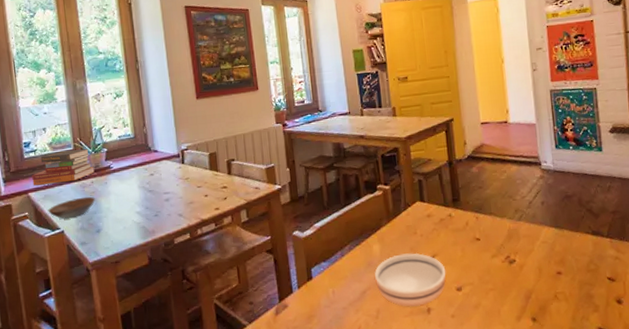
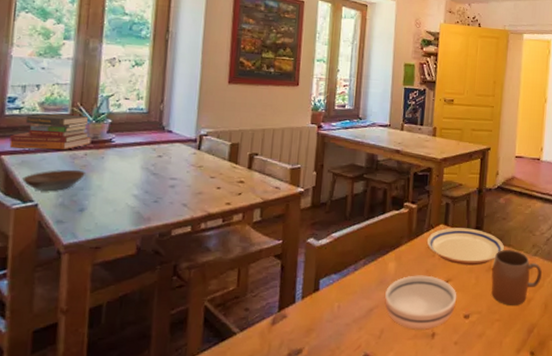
plate: none [405,201,486,239] -> present [426,227,505,266]
mug: none [476,217,530,274] -> present [491,249,542,305]

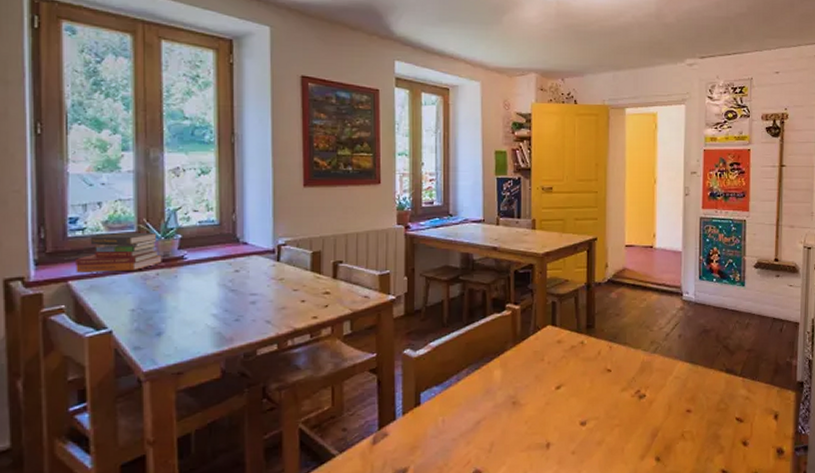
bowl: present [22,169,85,191] -> none [93,291,159,316]
bowl: present [385,275,457,330] -> none [493,381,571,441]
plate: present [426,227,505,266] -> none [533,327,620,368]
mug: present [491,249,542,305] -> none [608,347,663,409]

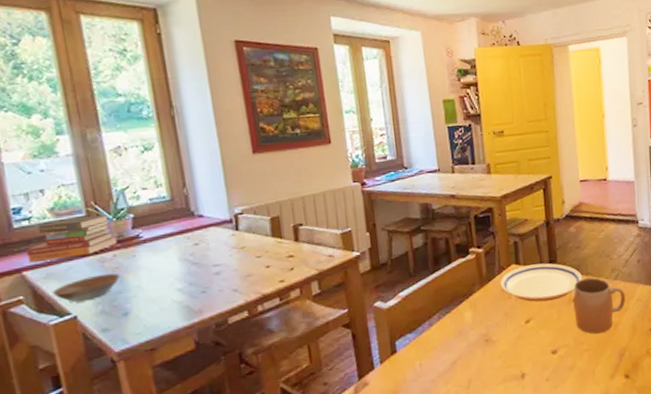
bowl: none [93,291,159,316] -> present [52,273,120,302]
plate: none [533,327,620,368] -> present [500,263,583,302]
mug: none [608,347,663,409] -> present [573,277,625,334]

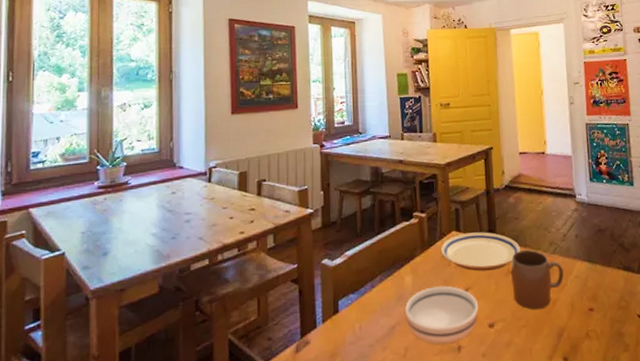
books: present [26,215,117,262] -> none [36,162,109,200]
bowl: present [52,273,120,302] -> none [49,214,106,239]
bowl: none [466,317,541,374] -> present [405,285,479,345]

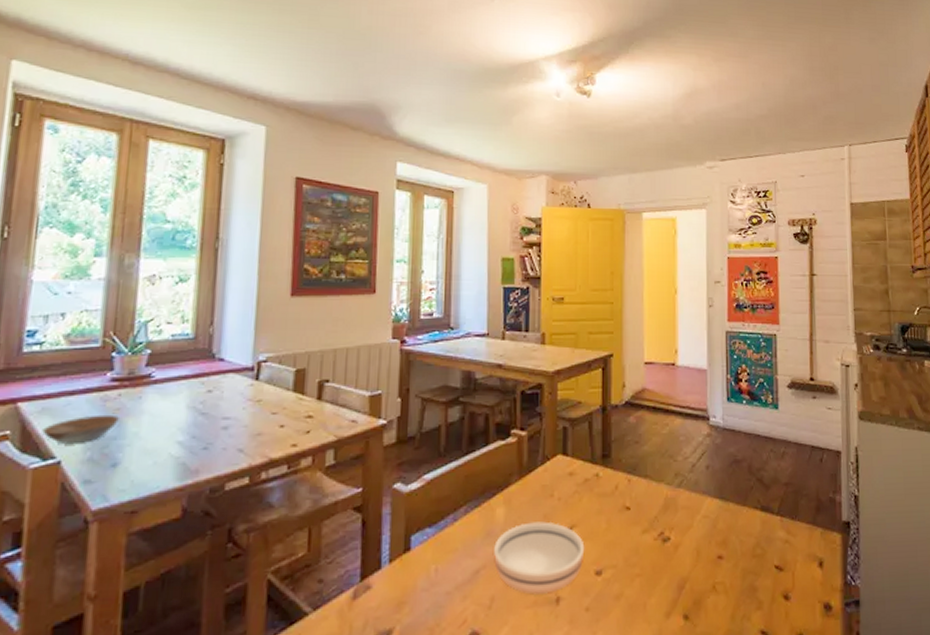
bowl: none [49,214,106,239] -> present [42,414,119,444]
plate: present [440,232,521,272] -> none [542,457,640,506]
mug: present [511,249,564,309] -> none [626,481,689,555]

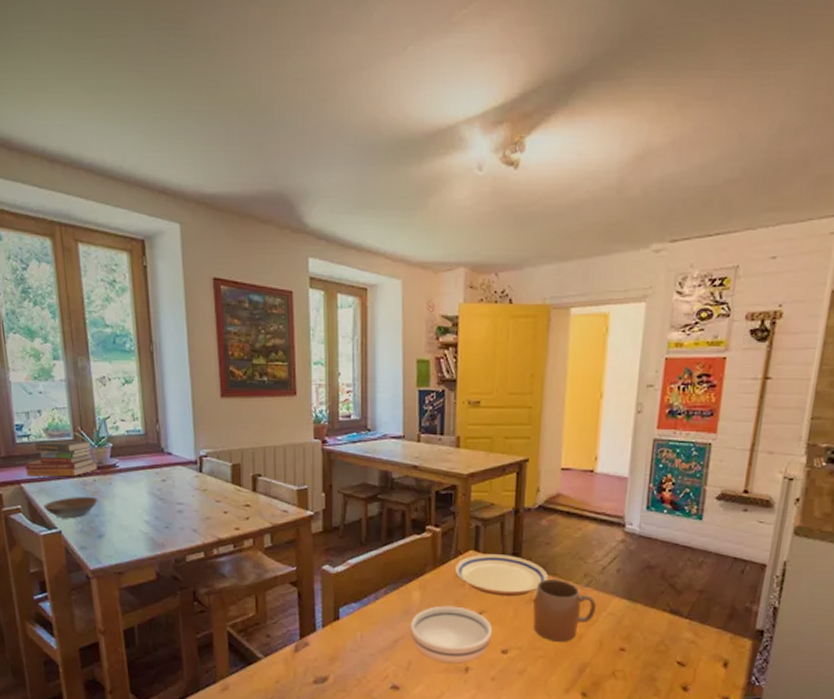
books: none [27,346,127,393] -> present [25,439,97,477]
plate: none [542,457,640,506] -> present [454,554,549,597]
mug: none [626,481,689,555] -> present [533,578,596,642]

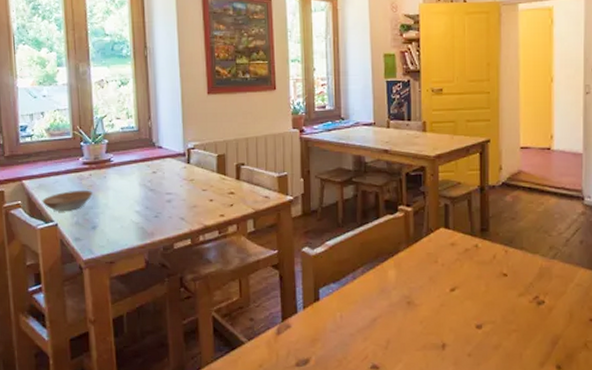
books: present [25,439,97,477] -> none [27,138,93,173]
bowl: present [411,605,493,664] -> none [388,283,466,340]
plate: present [454,554,549,597] -> none [427,231,517,271]
mug: present [533,578,596,642] -> none [504,252,563,314]

